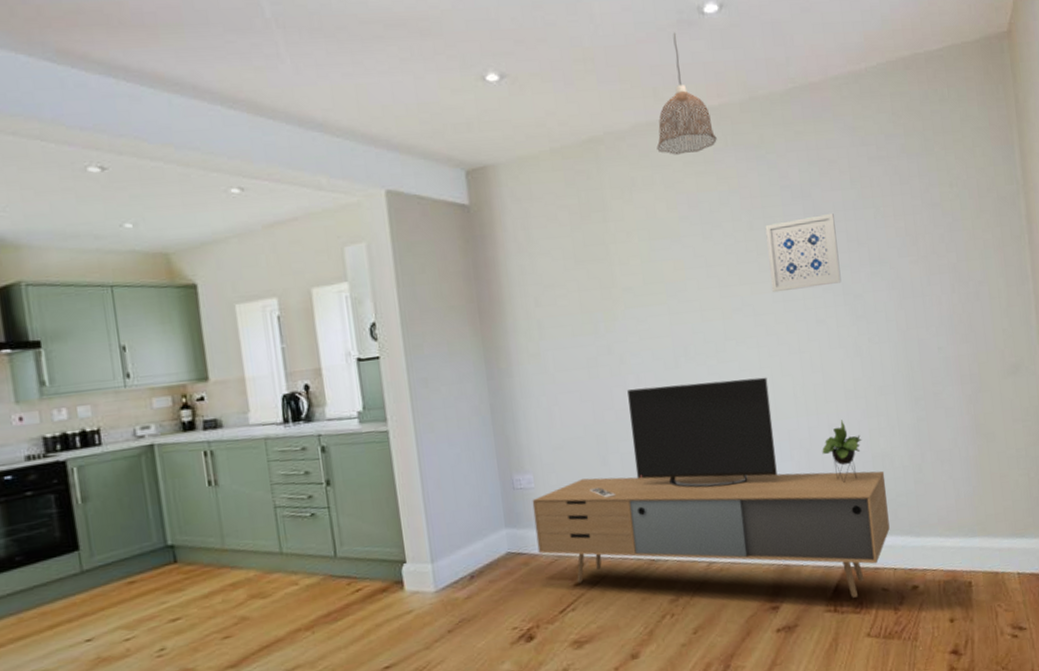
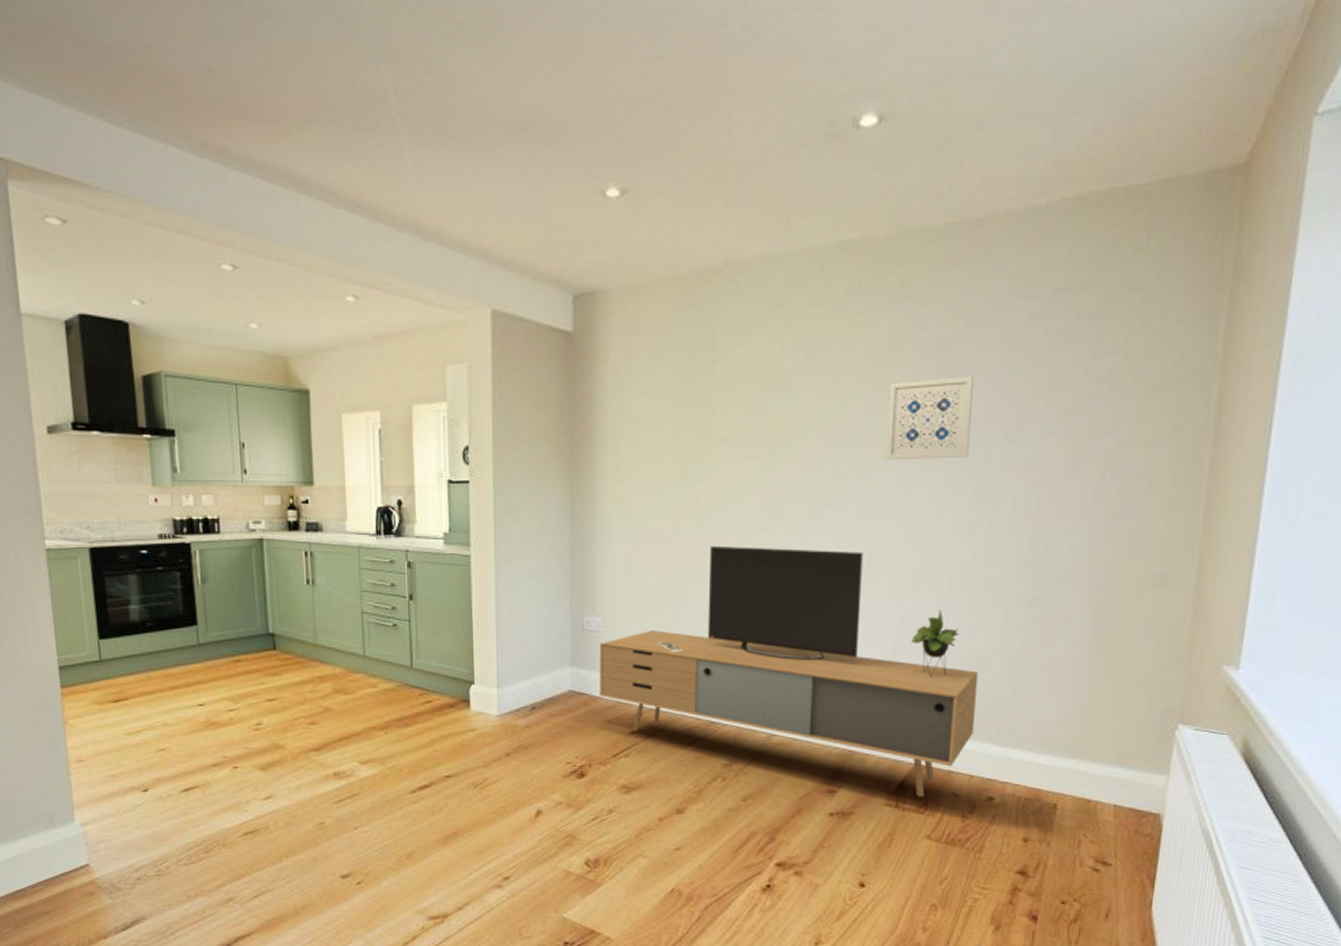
pendant lamp: present [656,32,717,155] -> none [780,149,851,294]

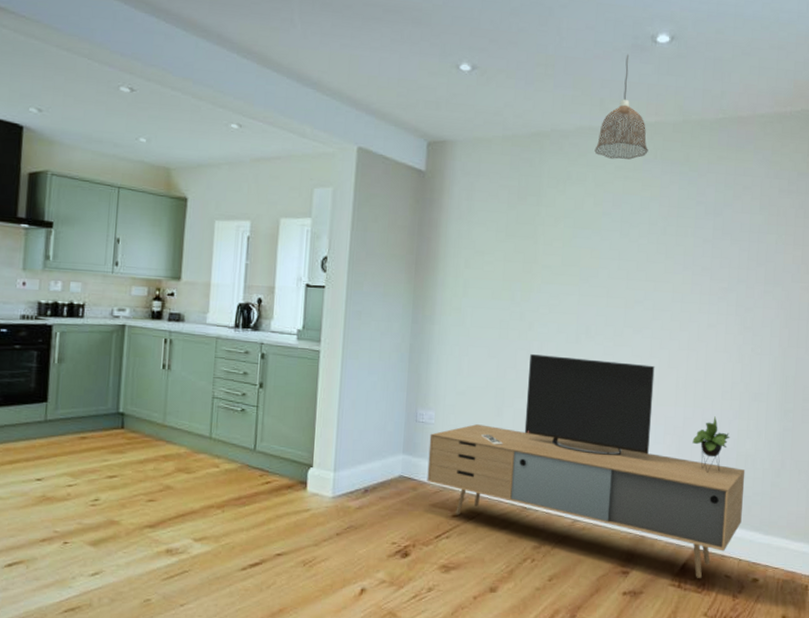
pendant lamp: none [780,149,851,294] -> present [594,54,648,160]
wall art: present [886,377,974,461] -> none [673,232,740,295]

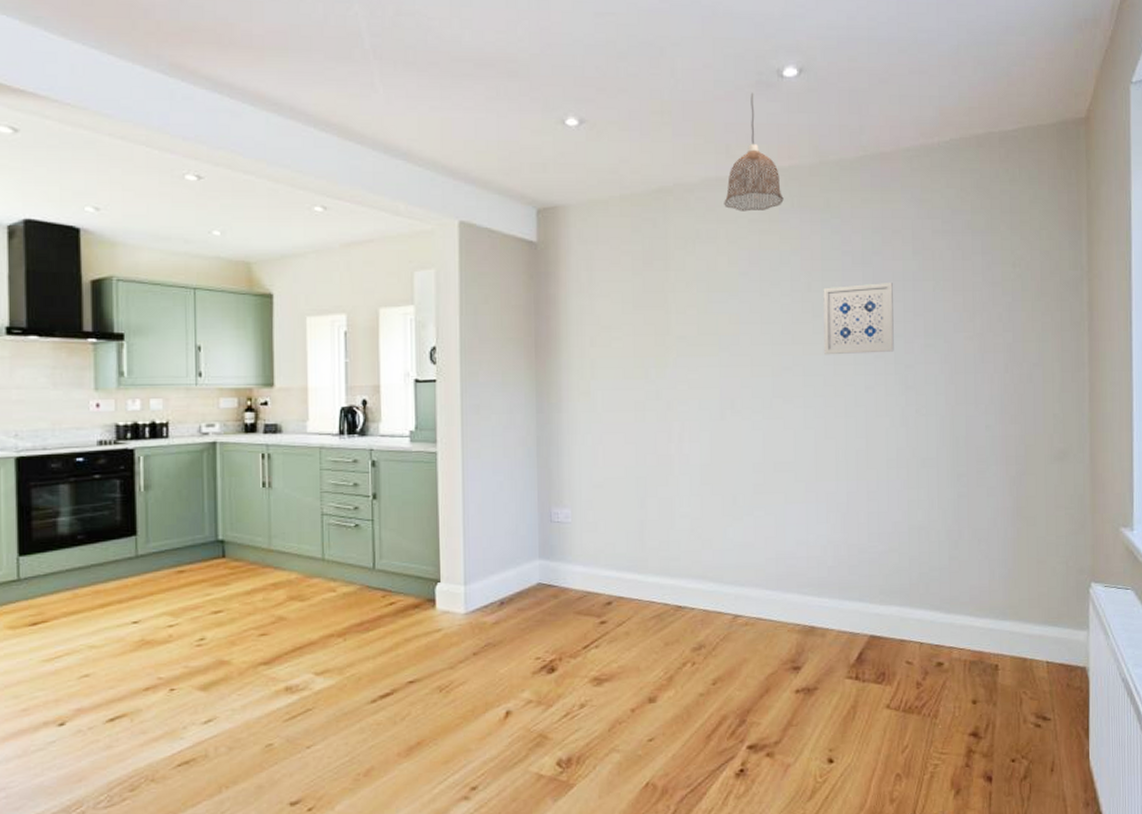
media console: present [427,353,746,578] -> none [567,435,920,667]
wall art: none [673,232,740,295] -> present [823,283,894,355]

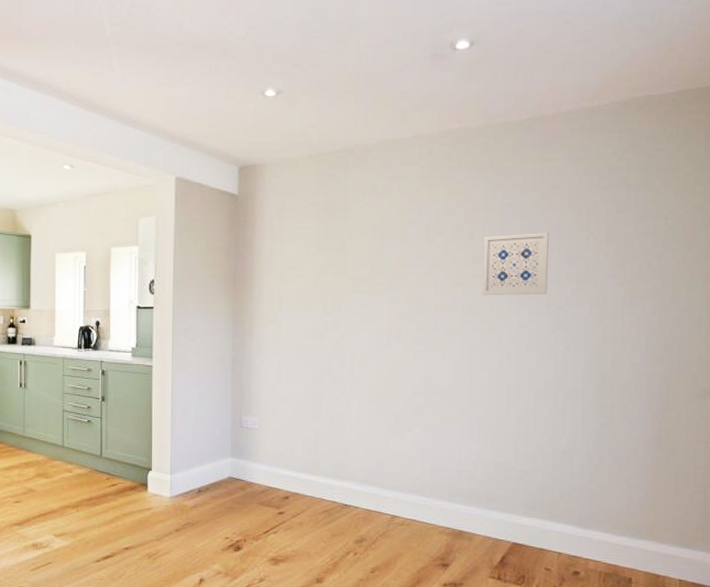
pendant lamp: present [724,93,784,212] -> none [398,64,452,169]

